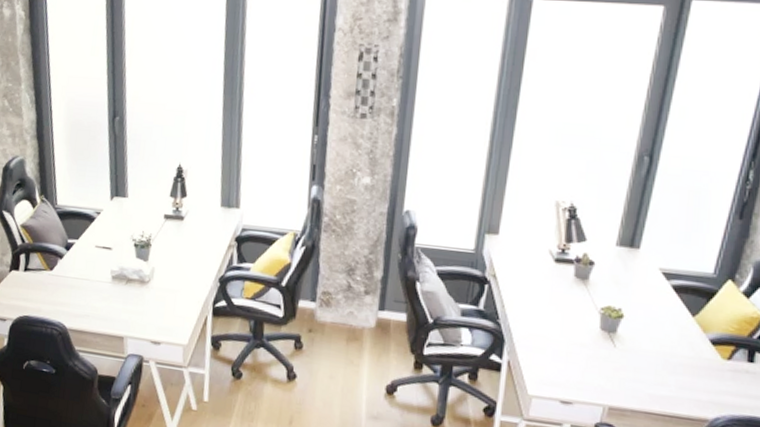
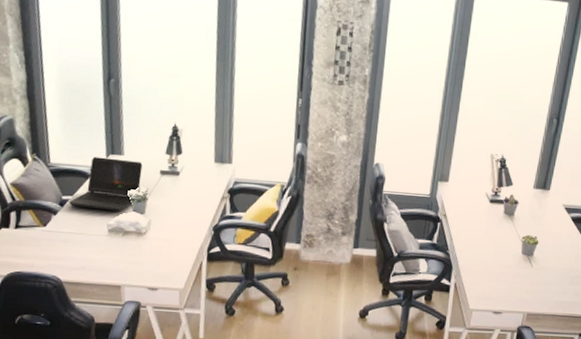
laptop computer: none [74,199,147,258] -> present [69,157,143,212]

